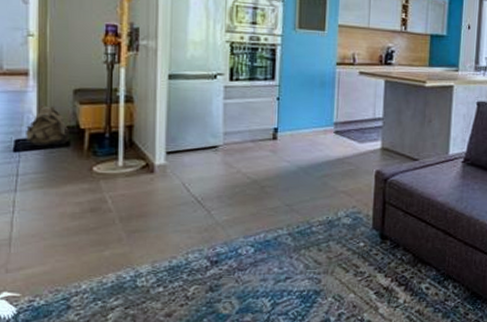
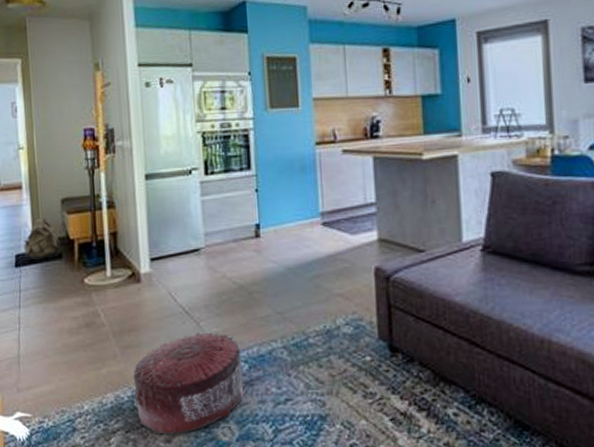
pouf: none [137,220,249,310] -> present [133,332,244,435]

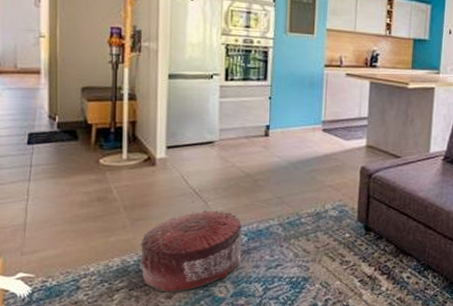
backpack: present [24,218,61,260] -> none [38,102,78,139]

